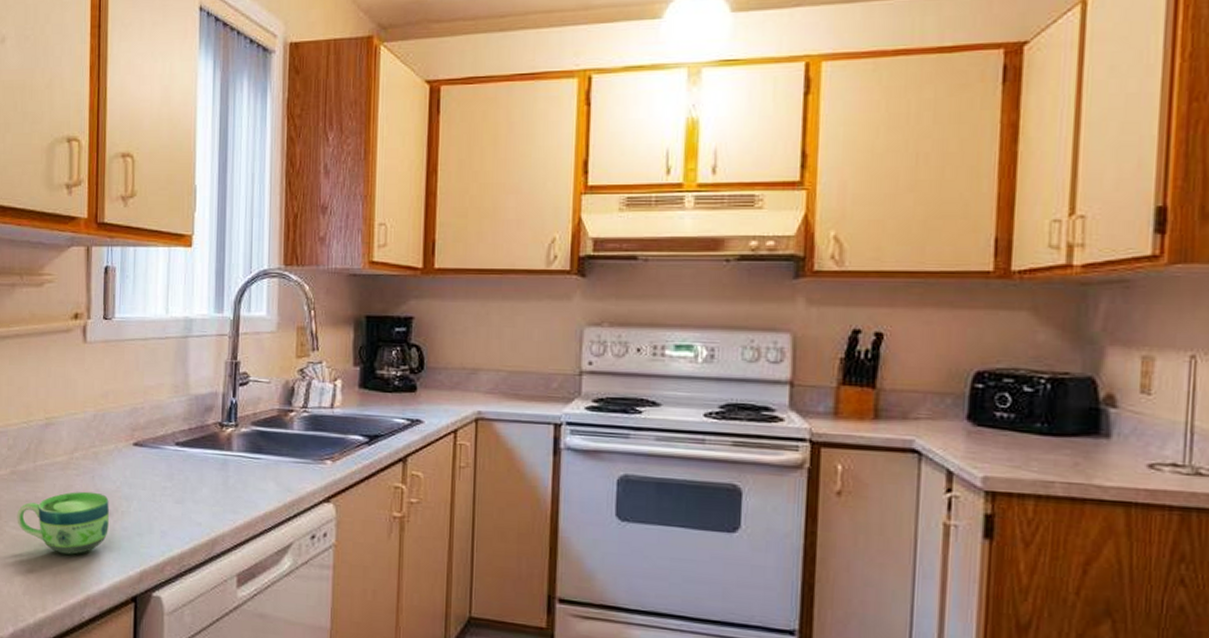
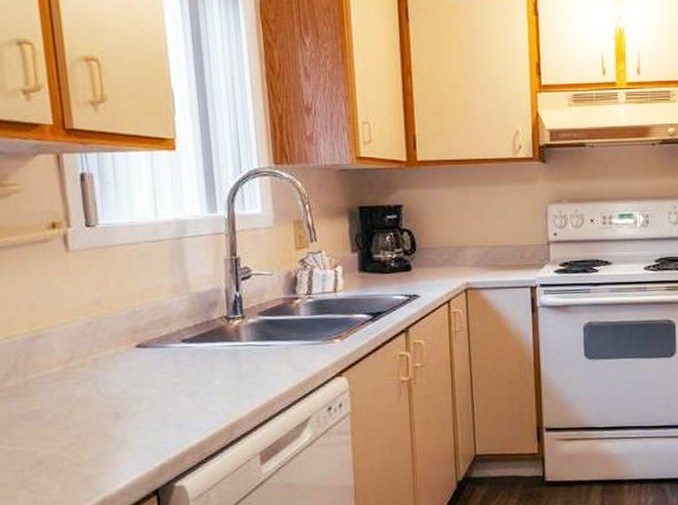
cup: present [17,491,110,555] -> none [11,397,120,462]

